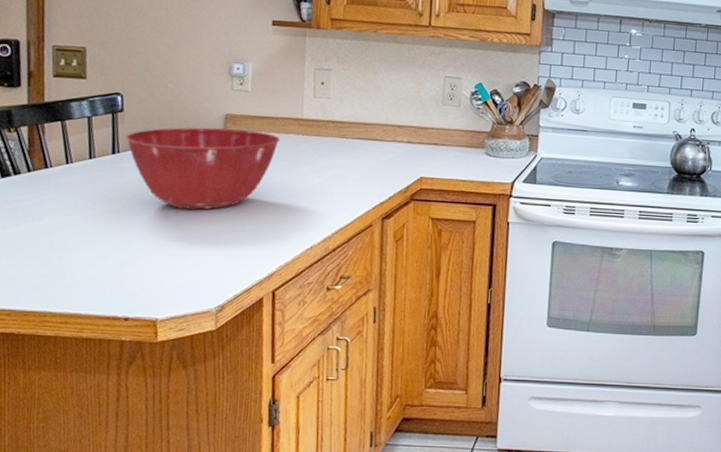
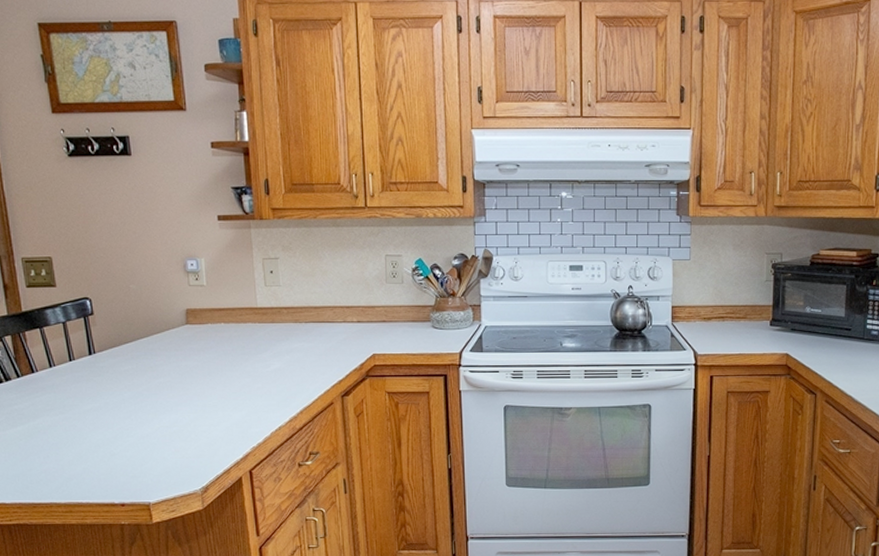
mixing bowl: present [124,127,281,210] -> none [98,323,240,401]

